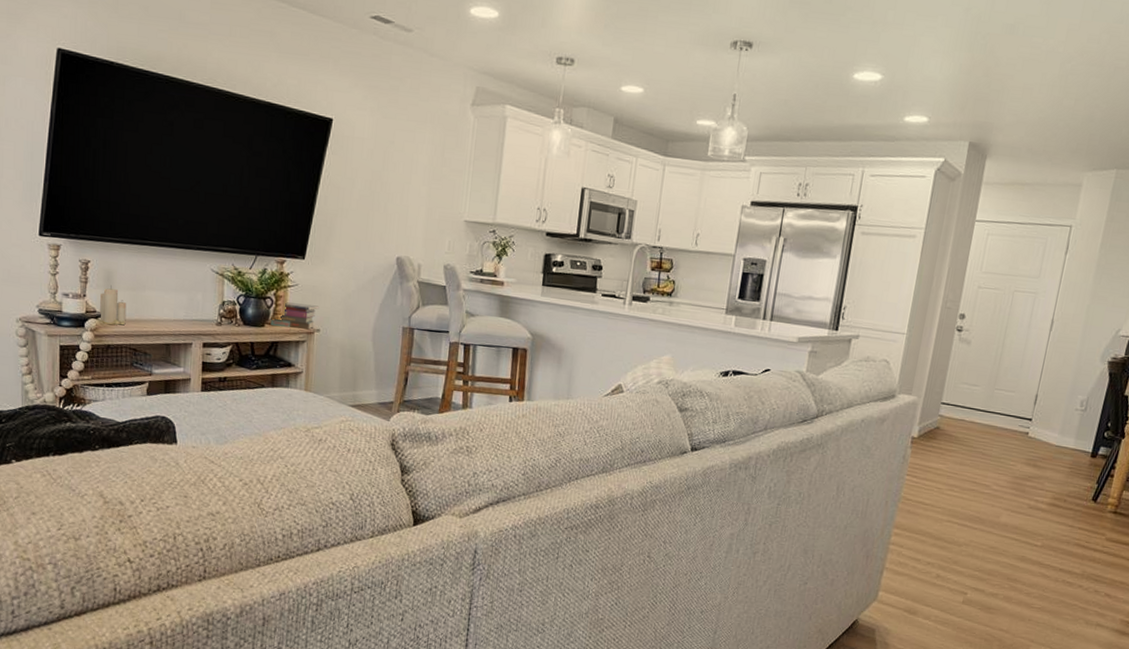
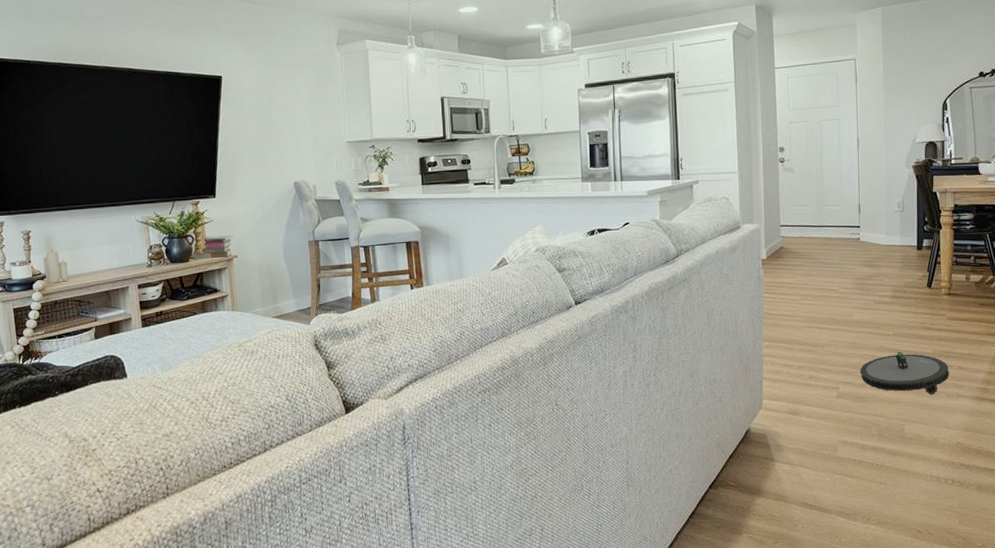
robot vacuum: none [994,565,1095,619] -> present [860,351,950,395]

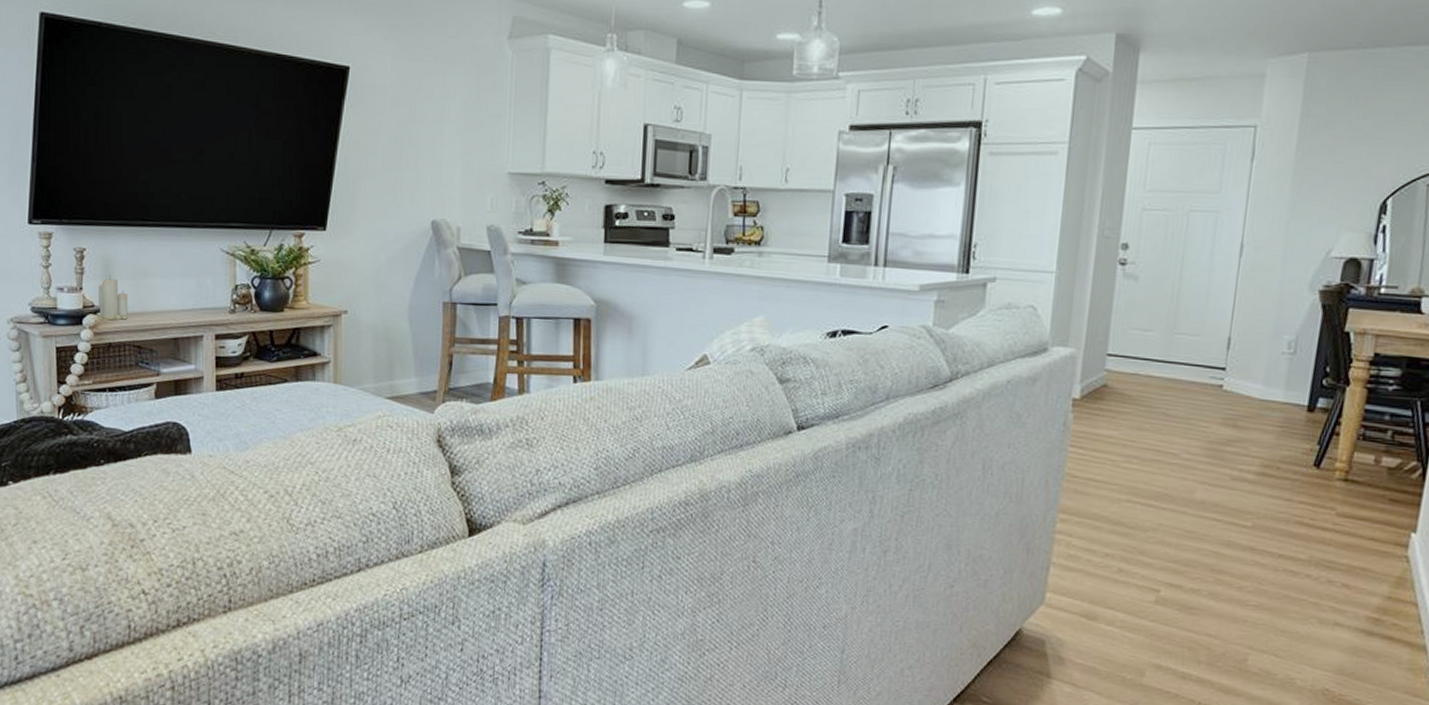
books: present [193,235,234,260] -> none [289,281,346,313]
robot vacuum: present [860,351,950,395] -> none [1194,551,1328,618]

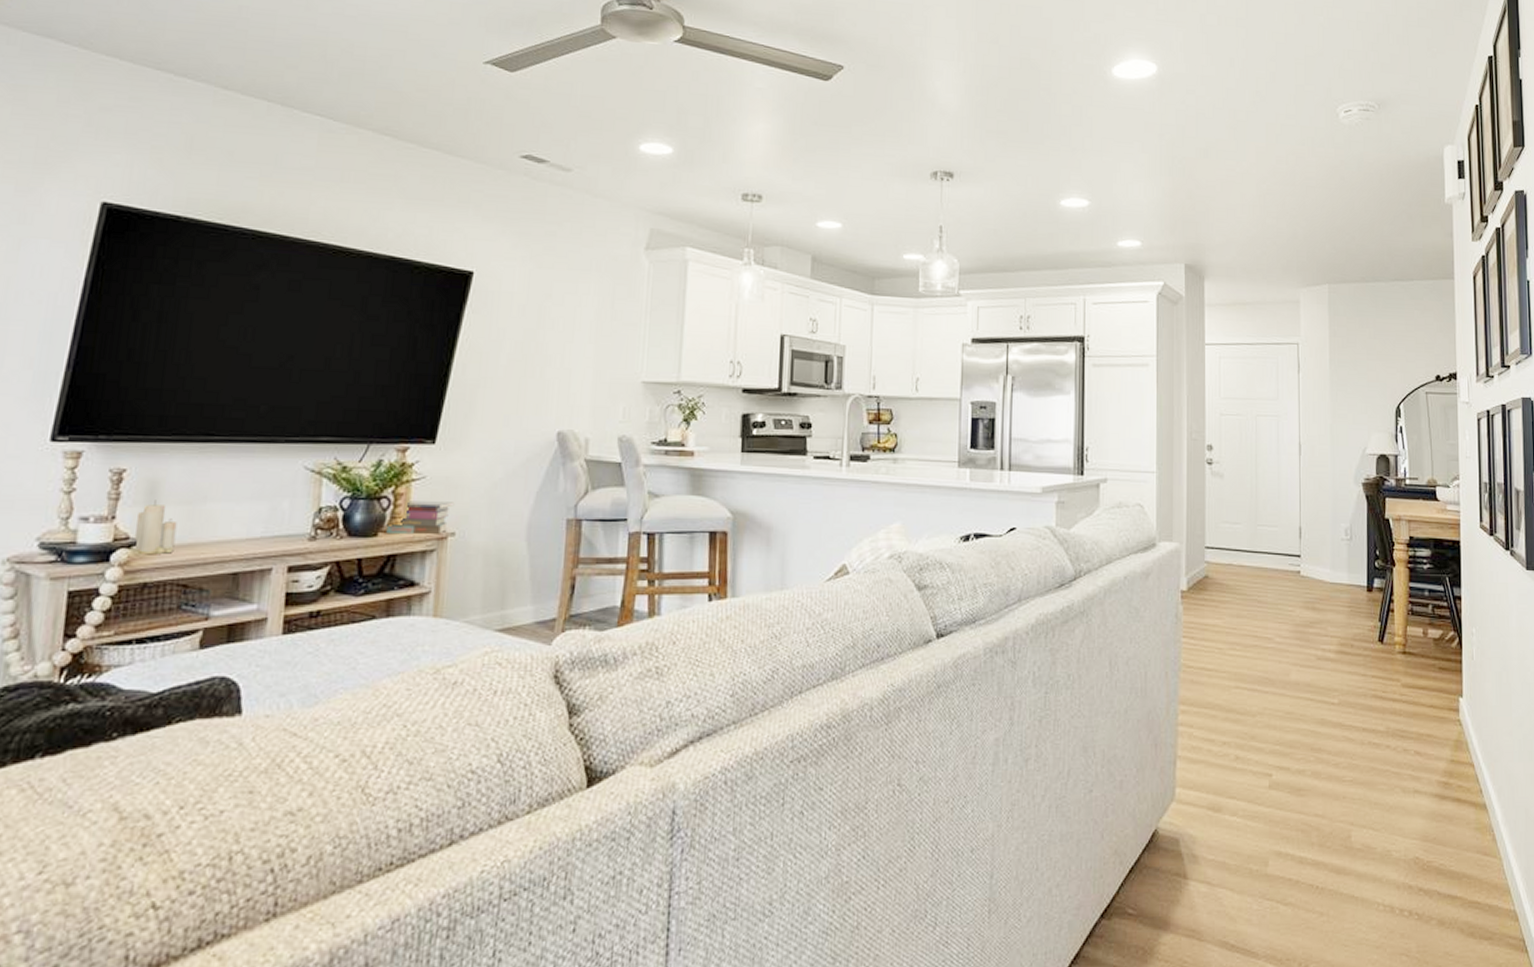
books: none [289,281,346,313] -> present [385,501,455,535]

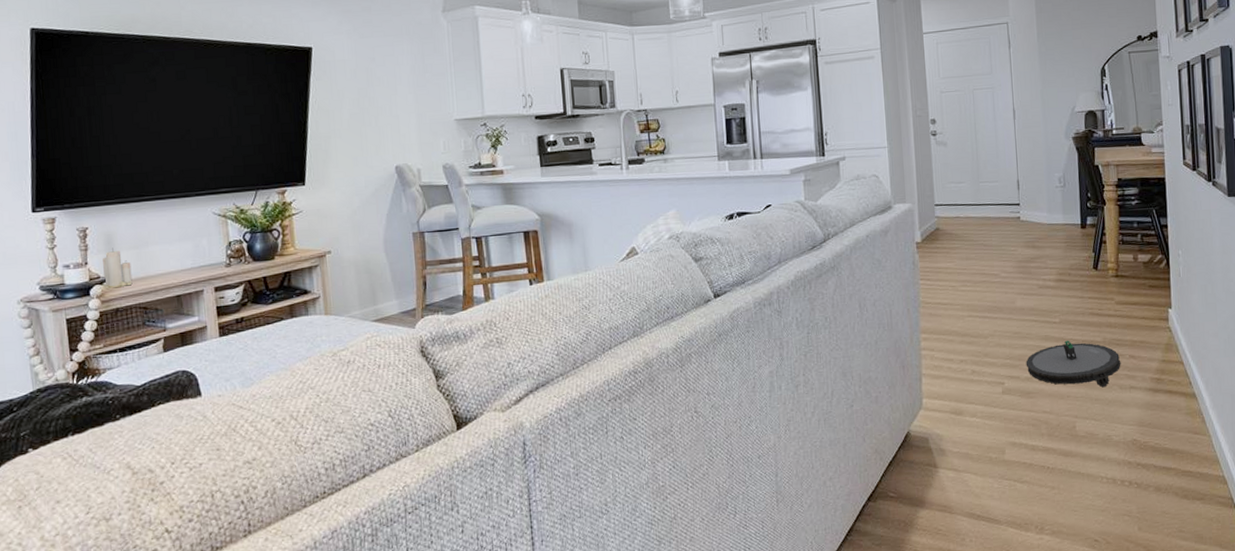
books: present [385,501,455,535] -> none [279,228,327,257]
robot vacuum: none [1298,727,1405,789] -> present [1026,340,1121,388]

